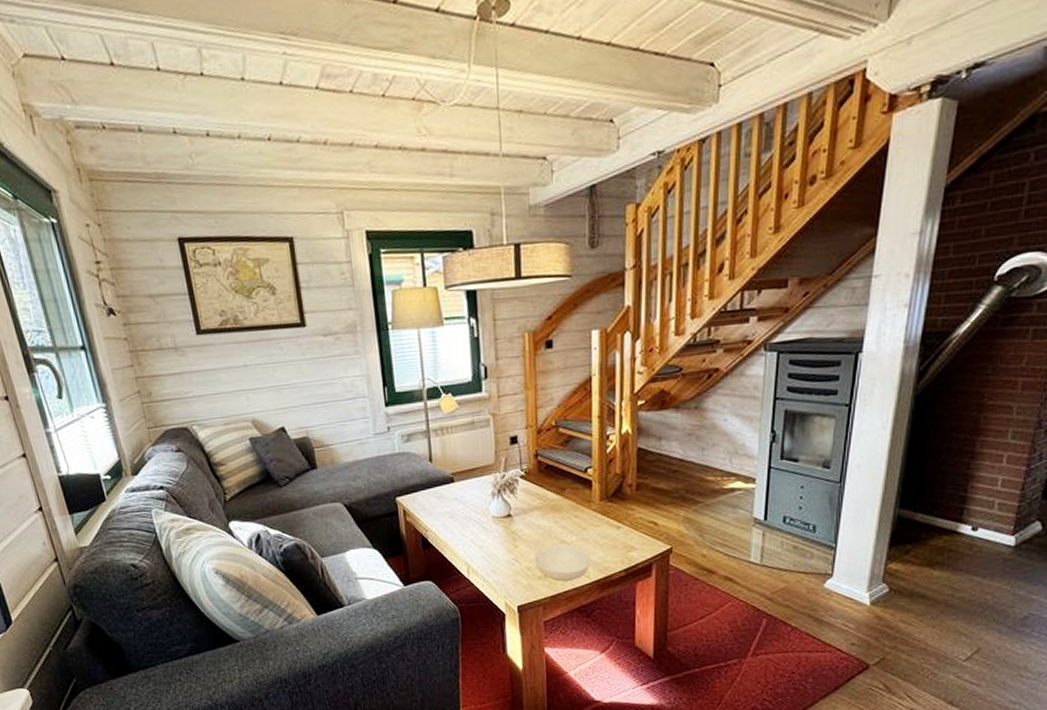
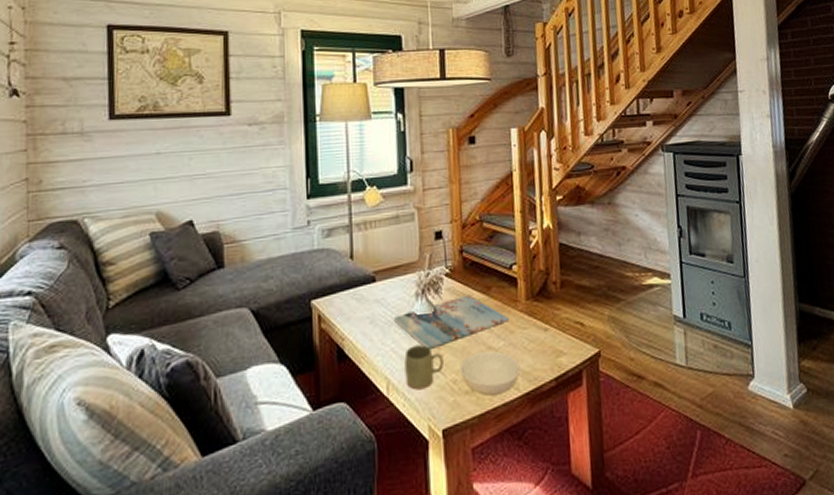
magazine: none [471,495,582,541] -> present [393,295,509,349]
mug: none [482,537,519,574] -> present [404,344,443,390]

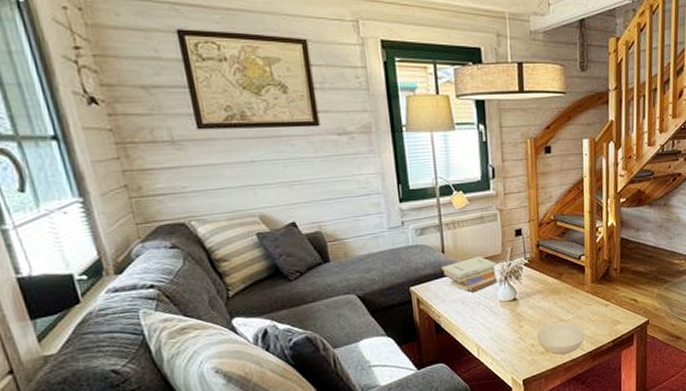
books: none [349,262,413,310] -> present [442,255,497,293]
magazine: present [393,295,509,349] -> none [481,280,577,322]
mug: present [404,344,443,390] -> none [491,319,523,353]

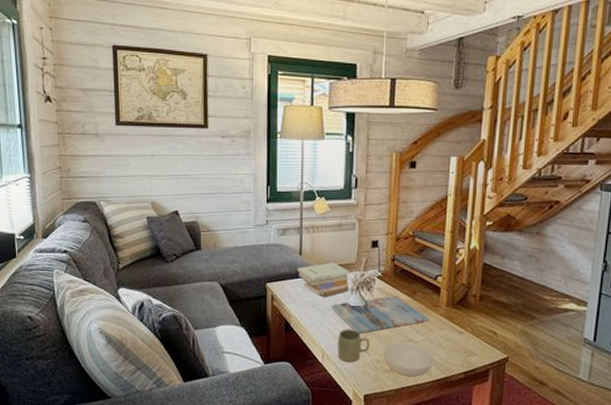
magazine: none [481,280,577,322] -> present [331,295,429,334]
mug: none [491,319,523,353] -> present [337,329,369,363]

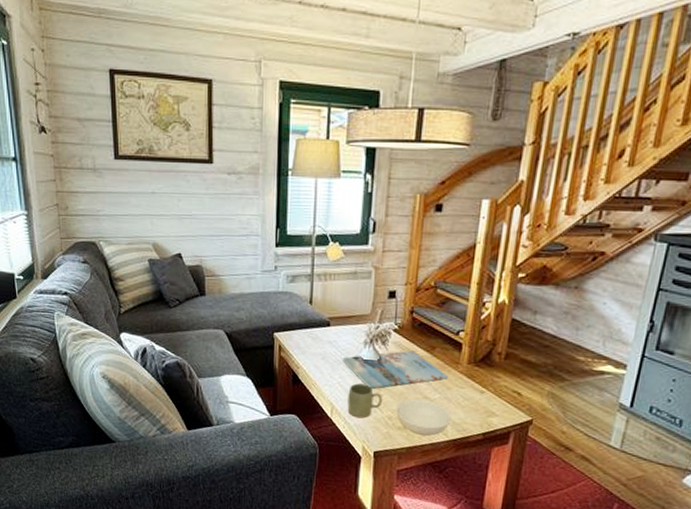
books: present [297,262,350,298] -> none [307,312,364,350]

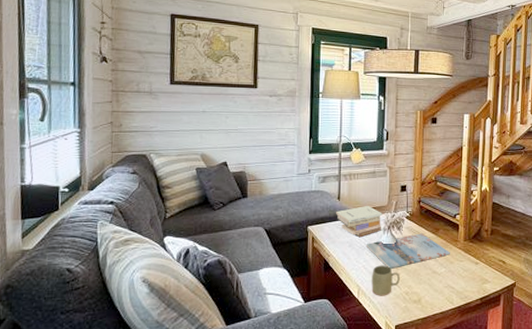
books: none [307,312,364,350] -> present [336,205,383,238]
bowl: present [395,399,452,436] -> none [411,274,455,305]

